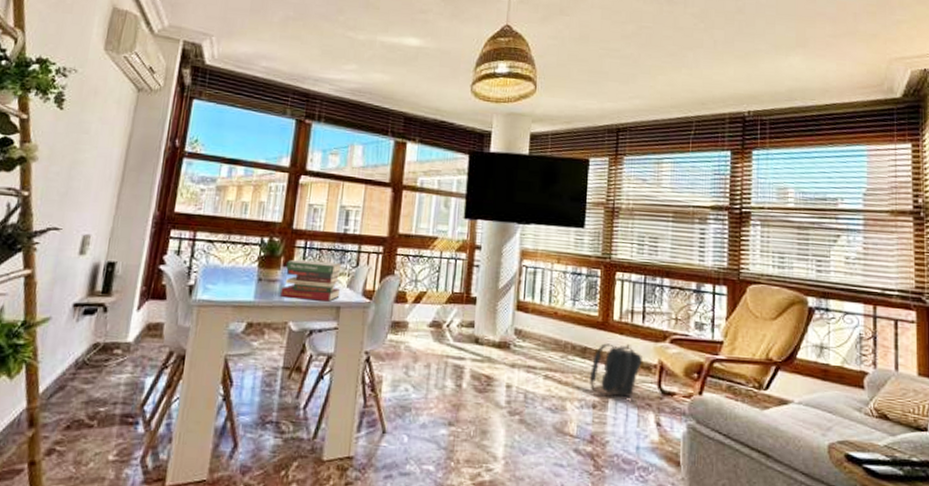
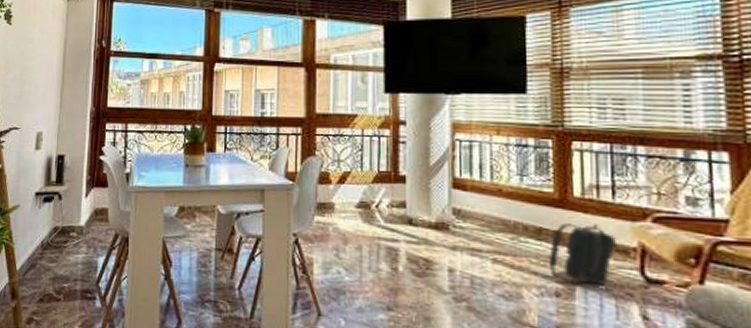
books: present [280,259,342,302] -> none [207,144,263,185]

